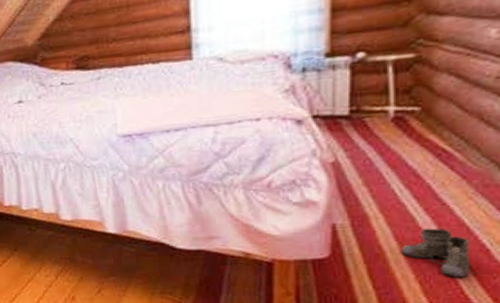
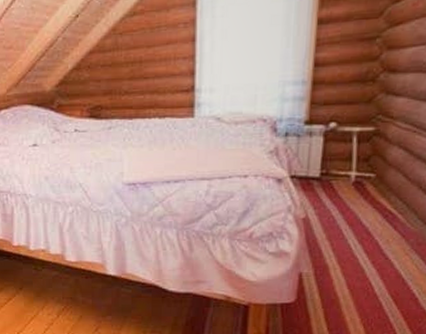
boots: present [400,227,484,277] -> none [351,278,412,321]

